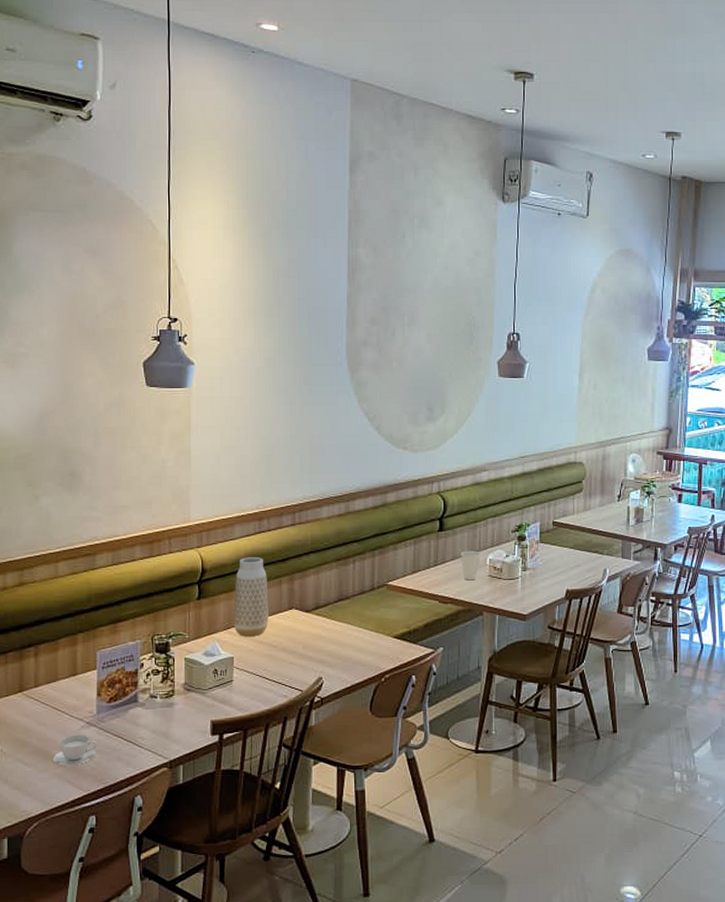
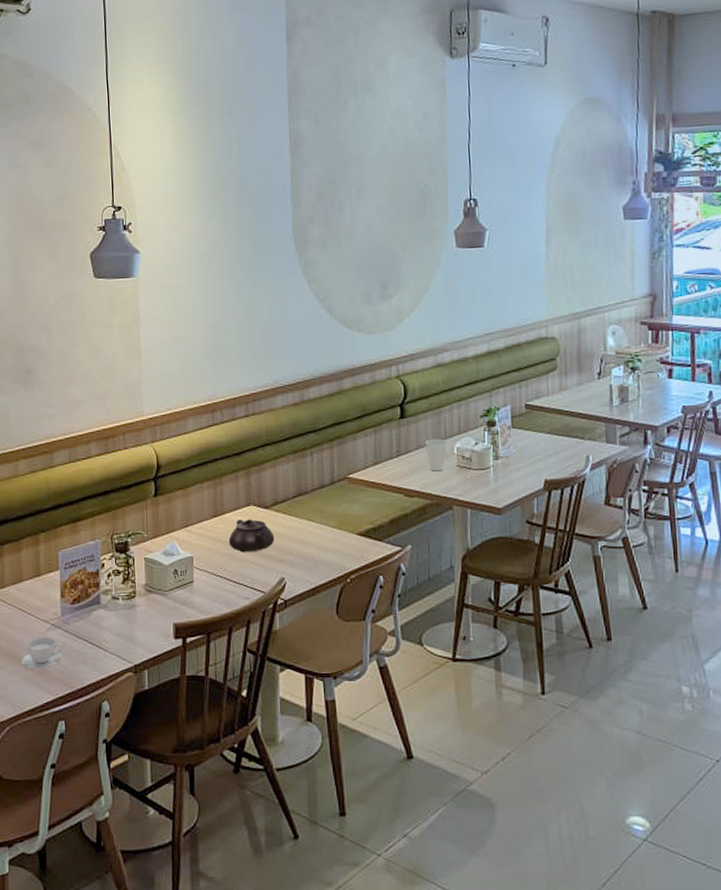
vase: present [233,557,269,636] -> none [190,451,227,535]
teapot: none [269,622,315,654] -> present [228,519,275,553]

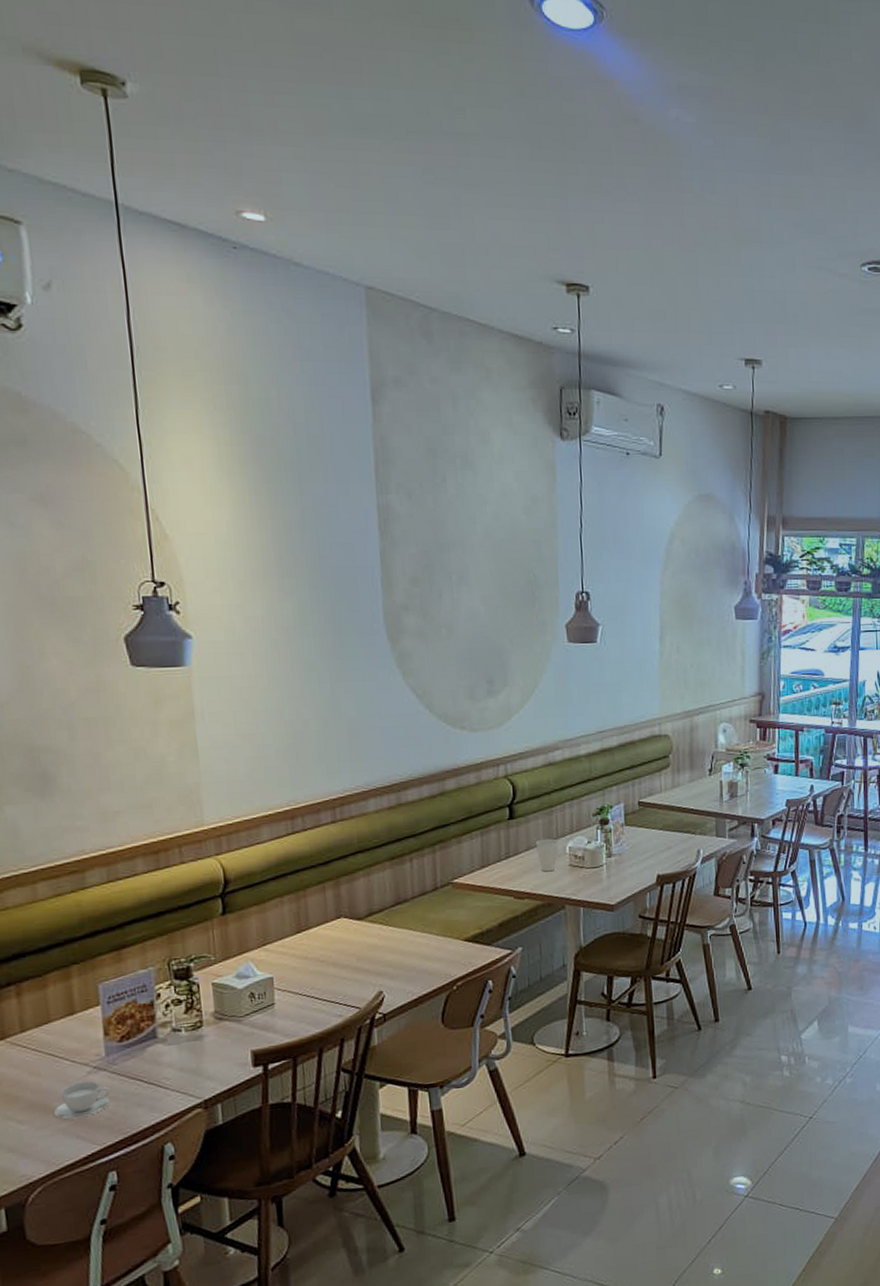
teapot: present [228,519,275,553] -> none [315,932,371,969]

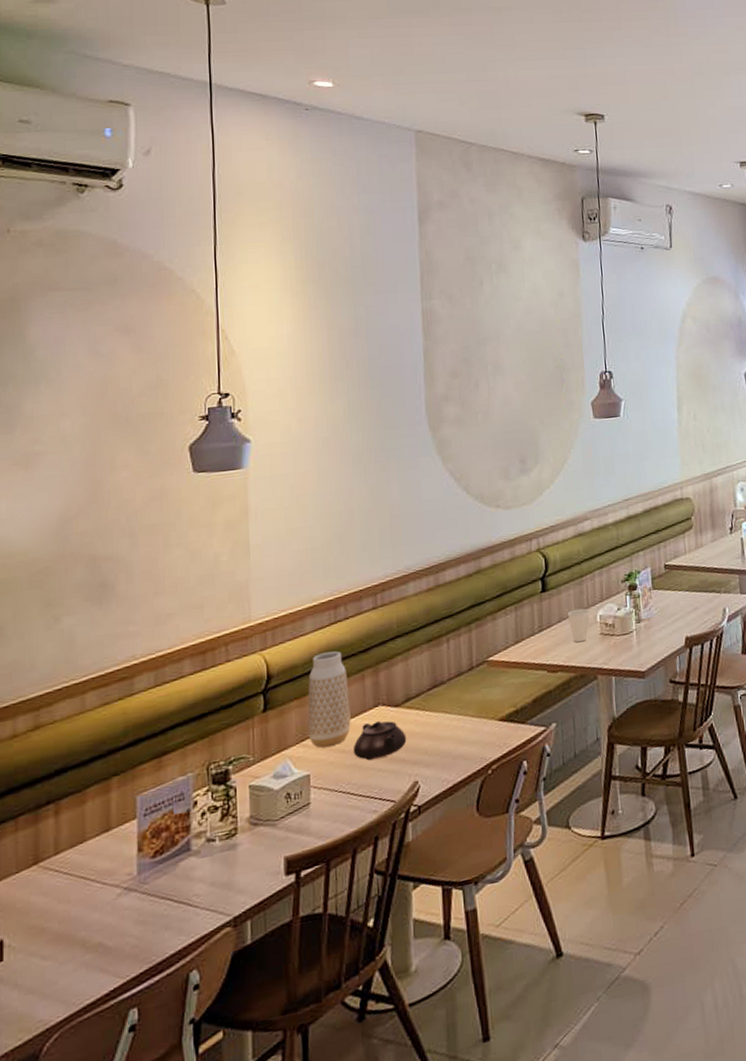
teacup: present [53,1081,111,1120] -> none [78,904,140,951]
vase: none [267,861,313,953] -> present [307,651,351,748]
teapot: none [315,932,371,969] -> present [353,720,407,761]

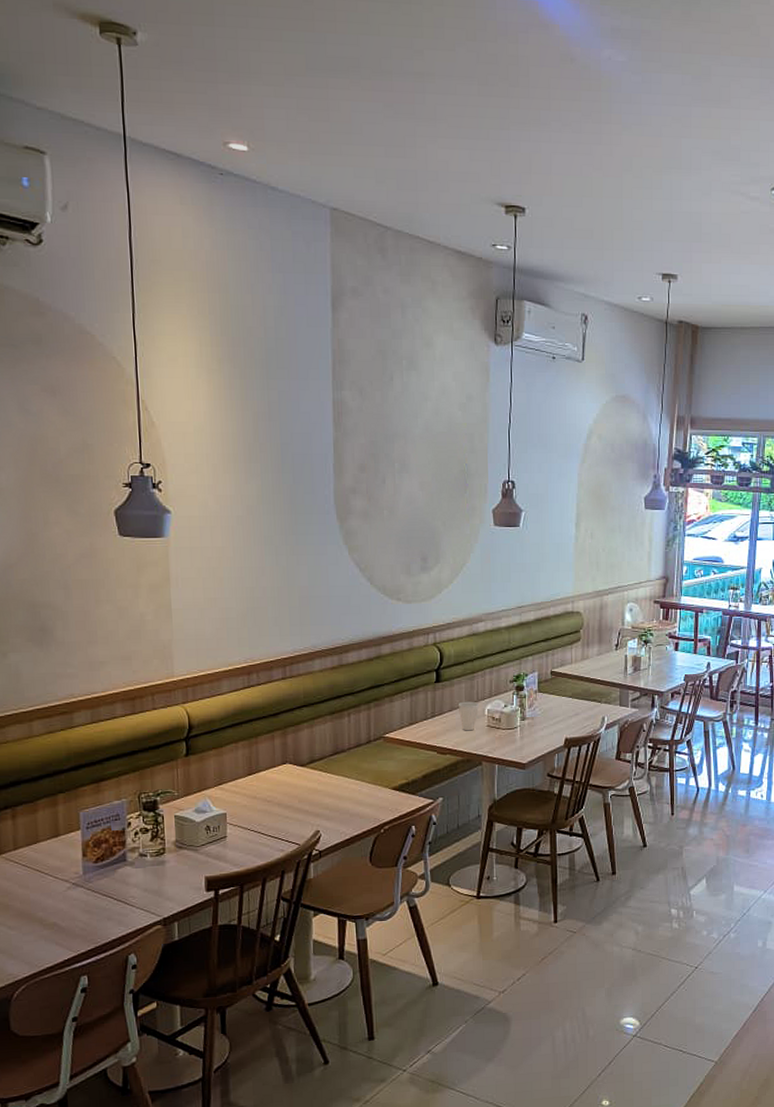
vase: present [307,651,351,748] -> none [224,712,262,792]
teapot: present [353,720,407,761] -> none [263,776,311,808]

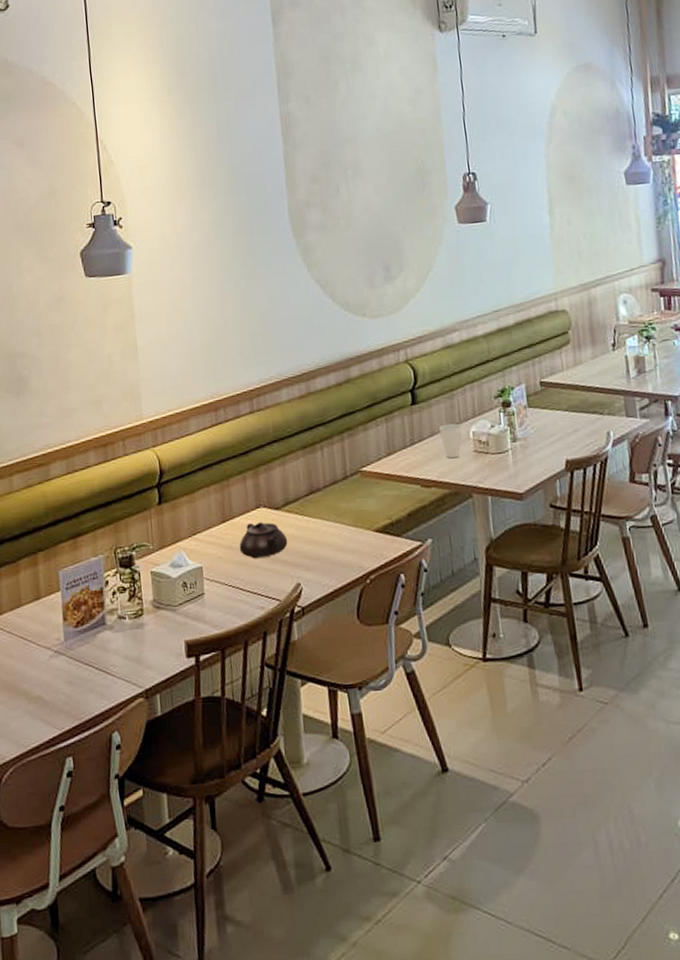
teapot: none [263,776,311,808] -> present [239,522,288,559]

